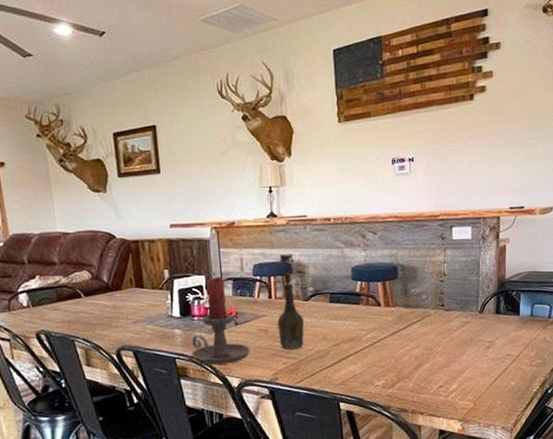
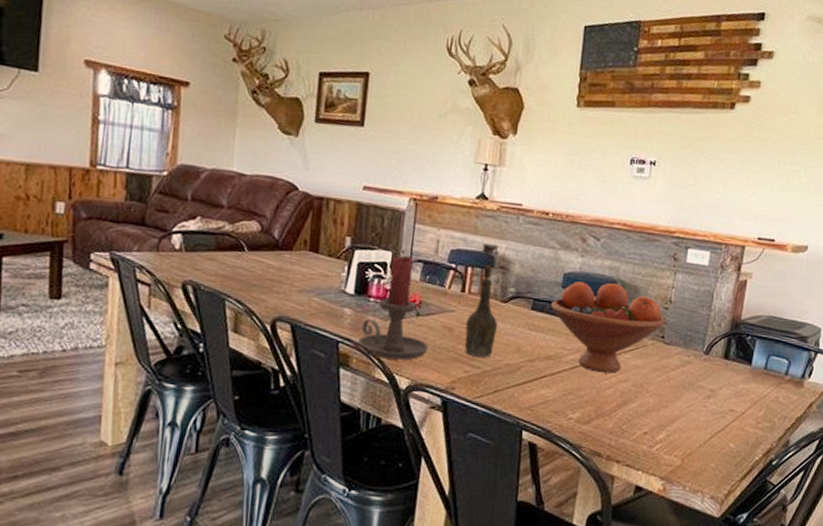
fruit bowl: none [345,267,443,344] -> present [550,281,665,374]

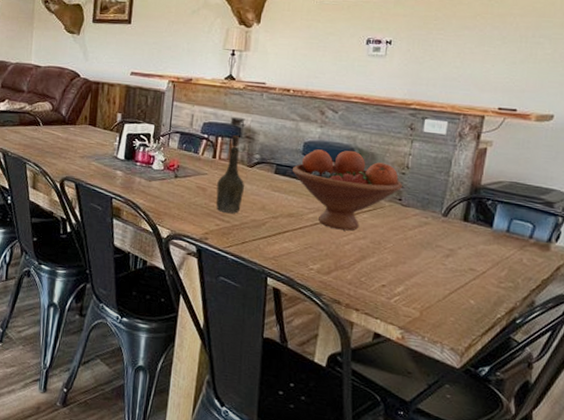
candle holder: present [358,255,429,360] -> none [127,128,185,214]

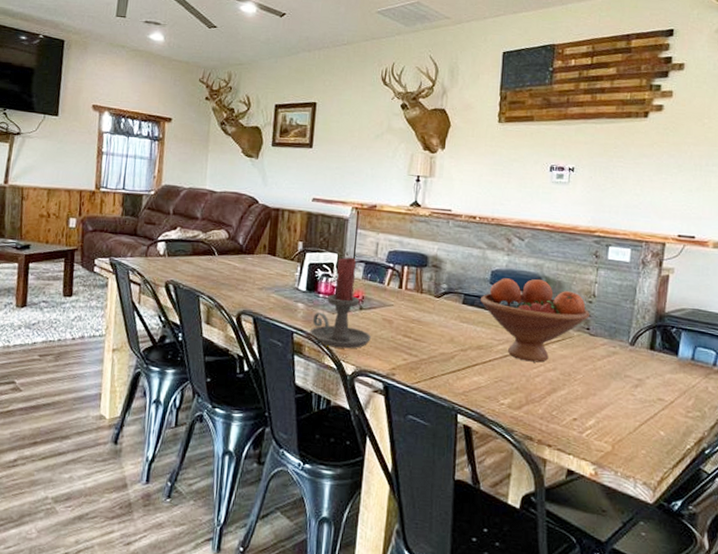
candle holder: none [127,128,185,214] -> present [309,257,371,349]
bottle: present [216,116,246,214] -> none [403,244,433,347]

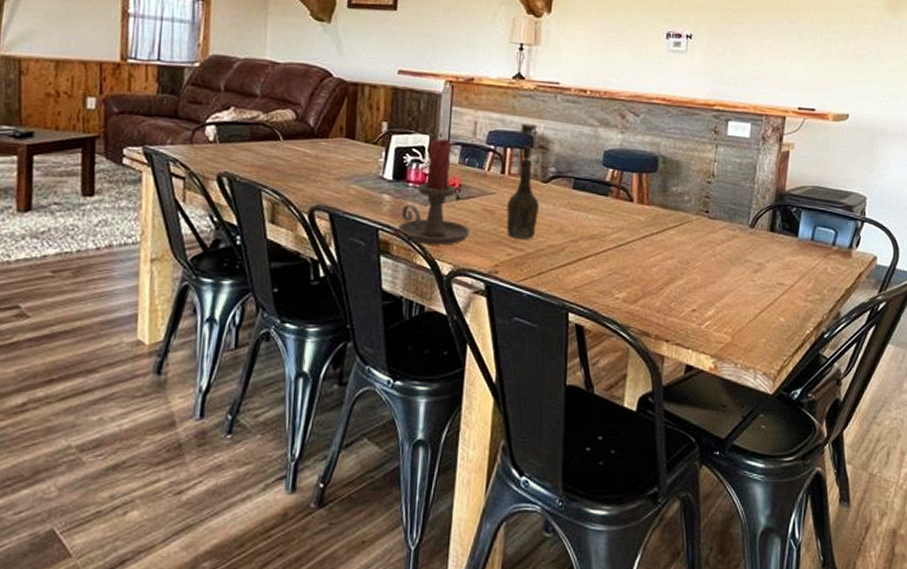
bottle: none [403,244,433,347] -> present [506,122,540,239]
fruit bowl: present [480,278,590,363] -> none [591,158,708,251]

